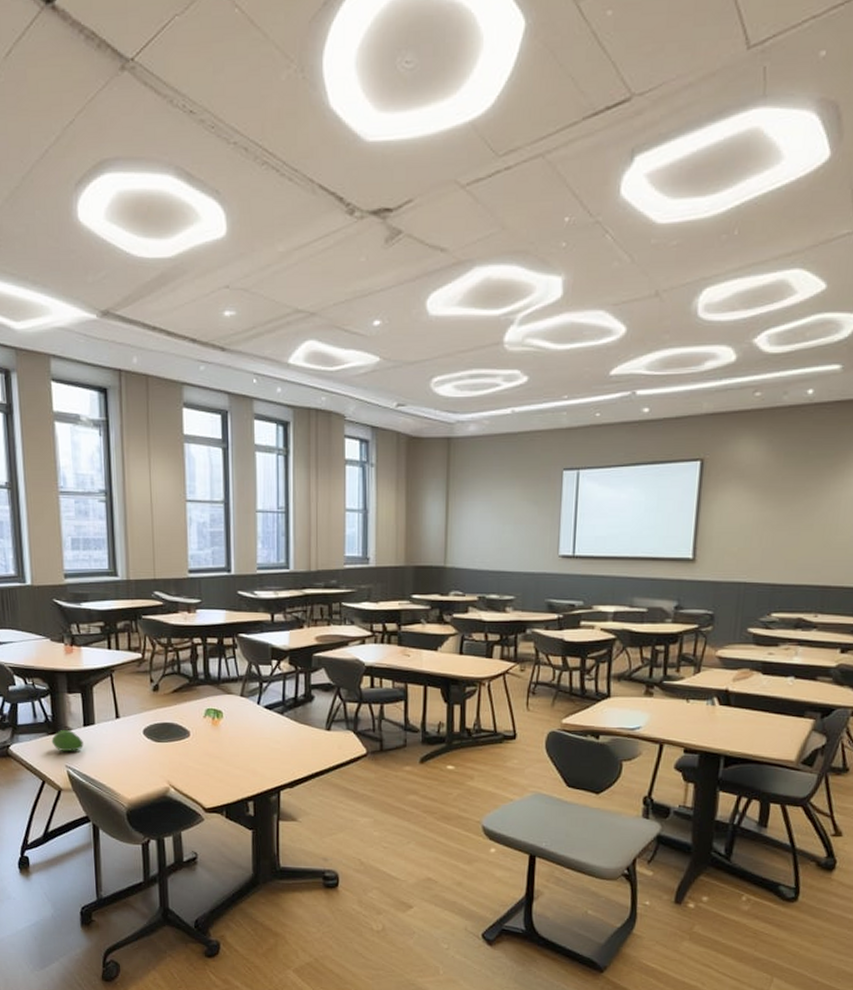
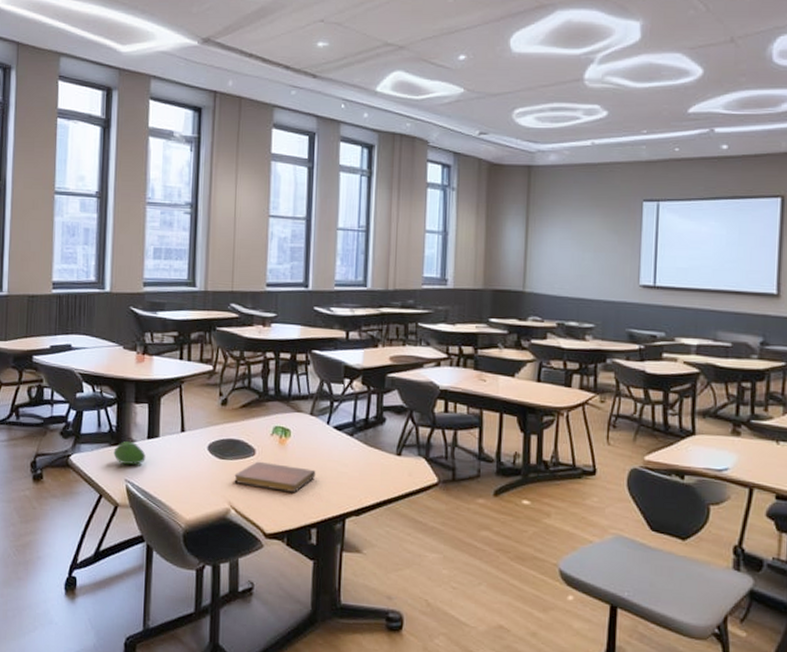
notebook: none [171,742,250,769] -> present [234,461,316,492]

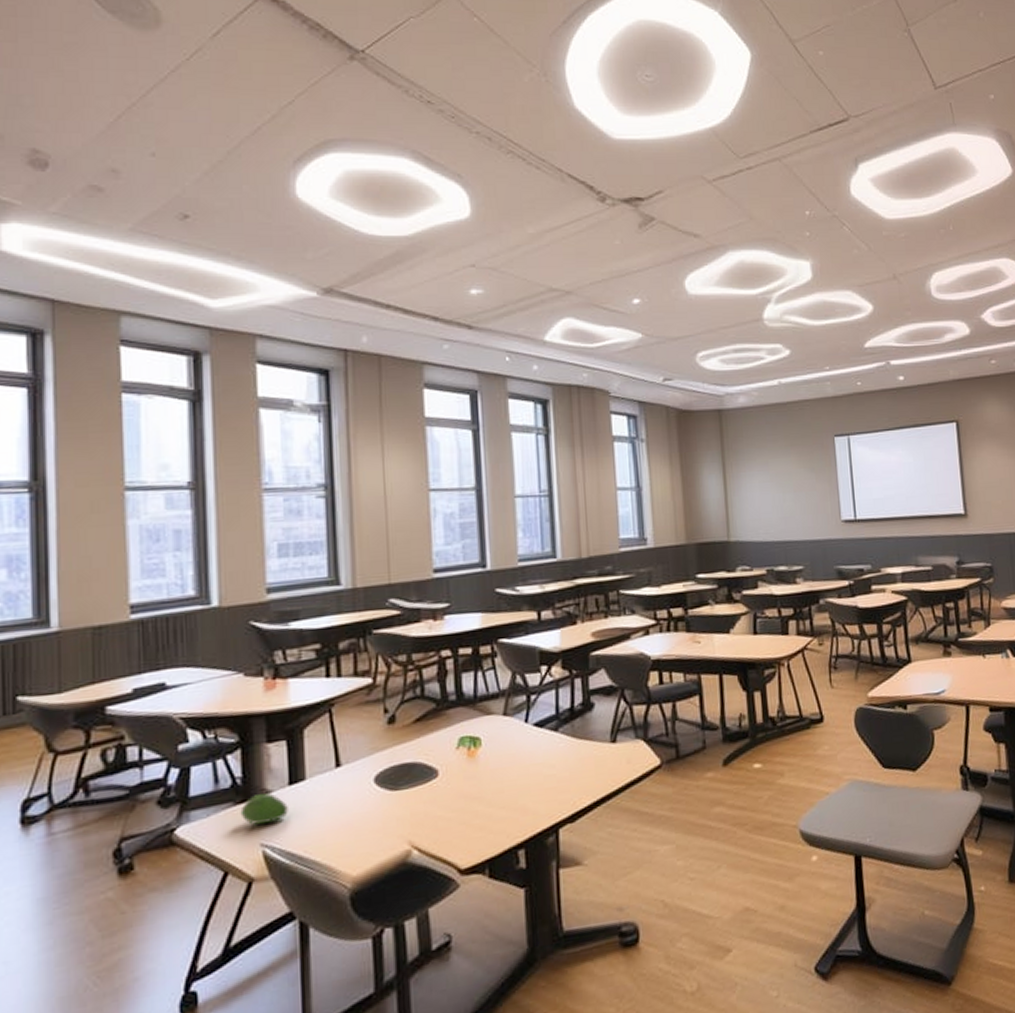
notebook: present [234,461,316,492] -> none [413,779,517,817]

